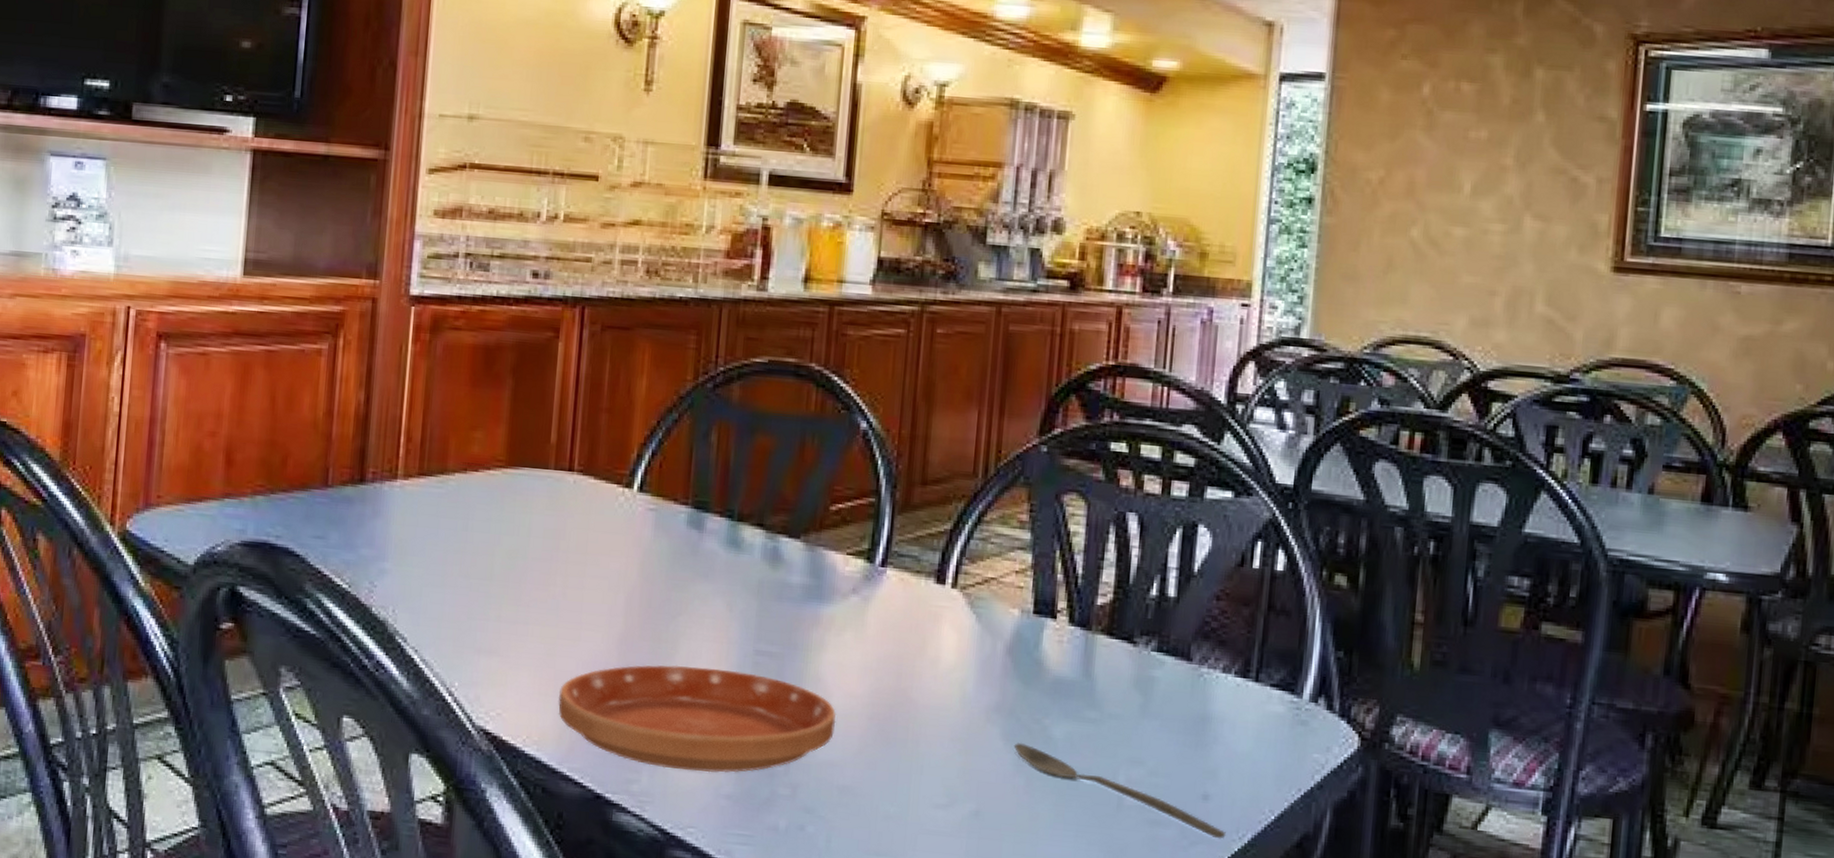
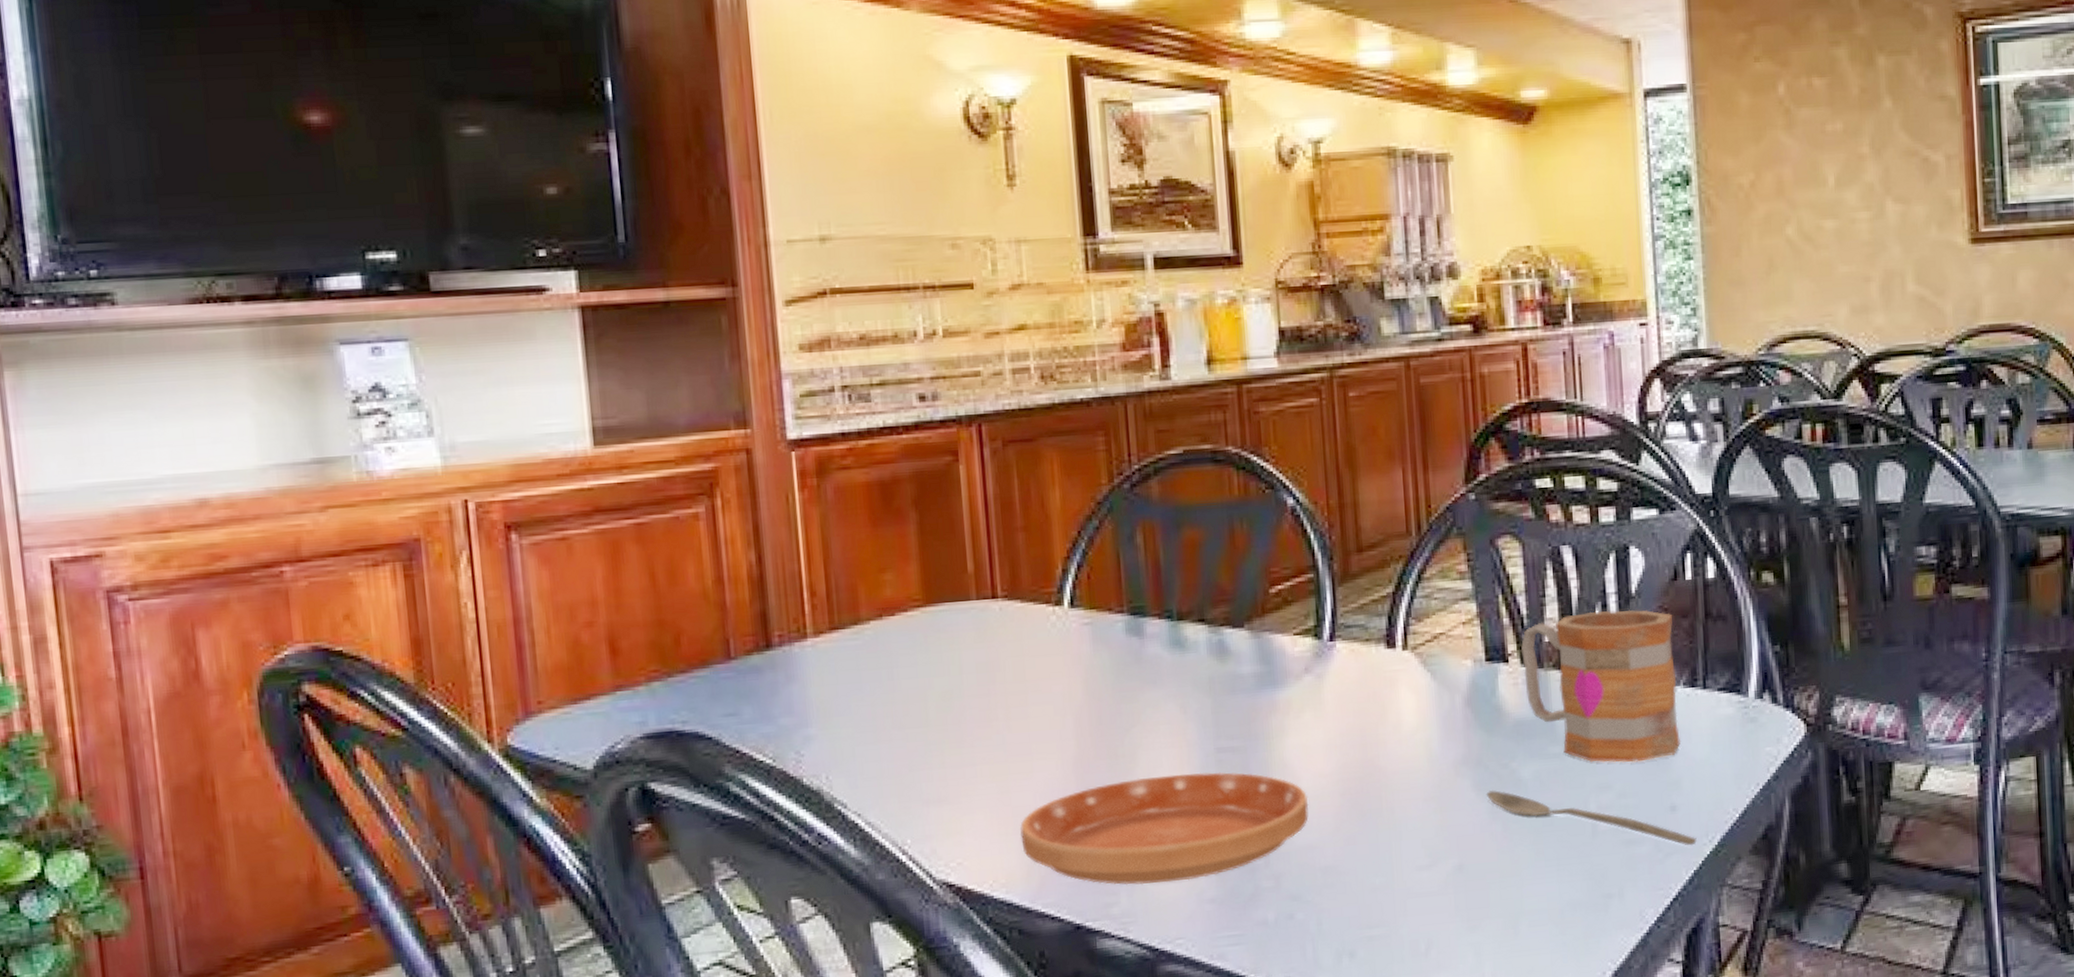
mug: none [1070,583,1234,743] -> present [1520,609,1681,763]

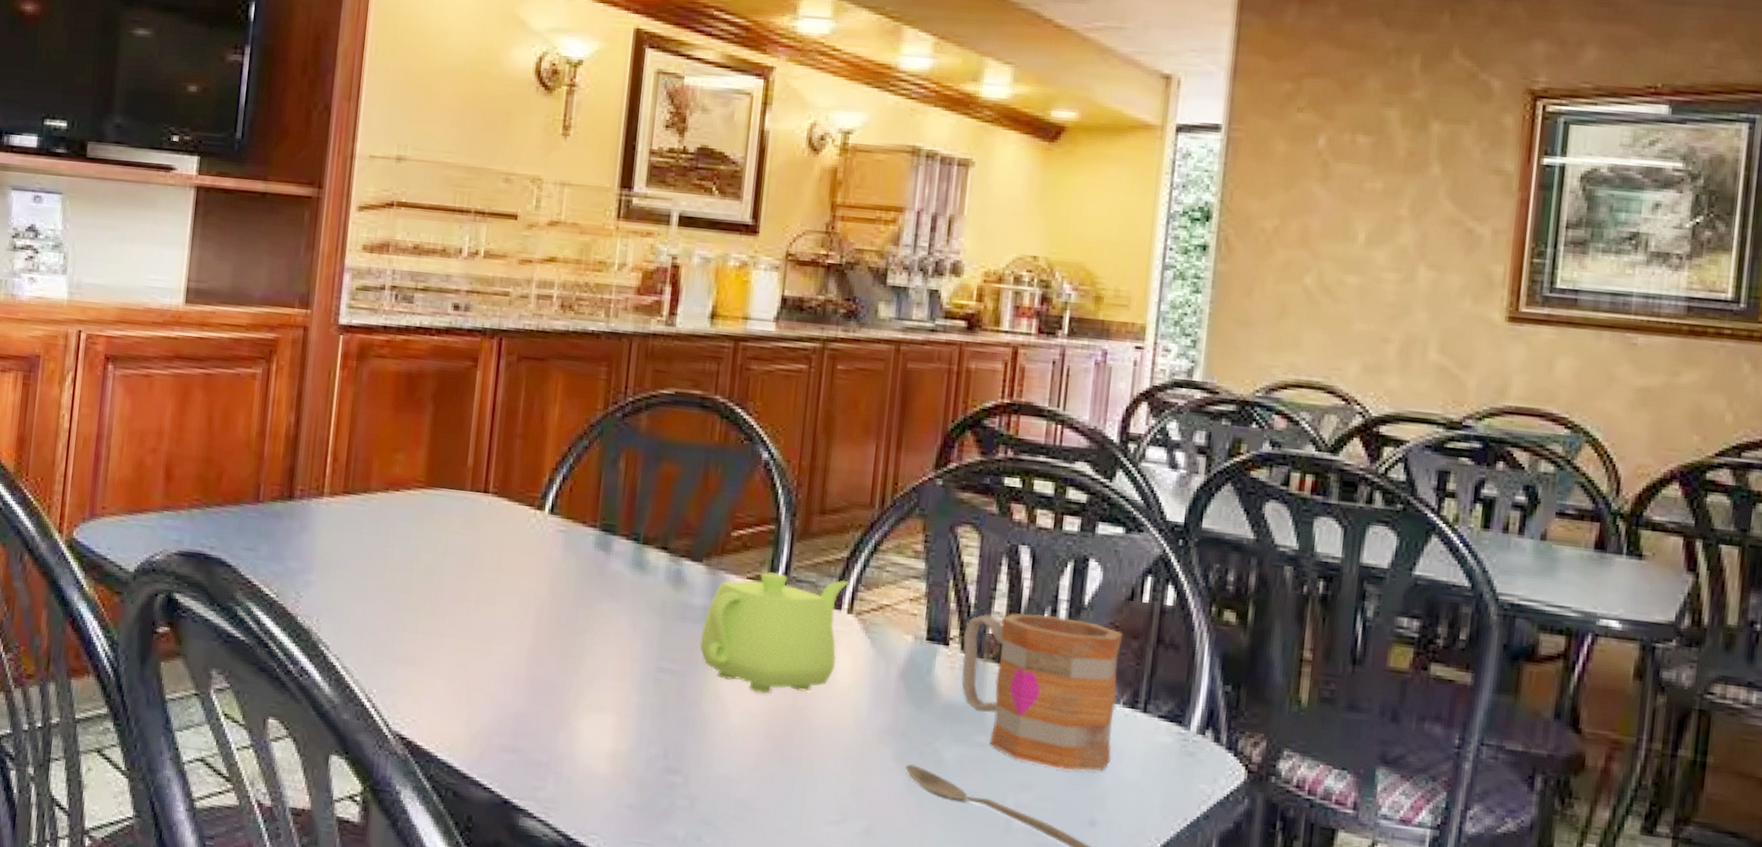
saucer: present [1019,772,1309,885] -> none [470,678,735,784]
teapot: none [1255,616,1400,752] -> present [700,572,848,694]

